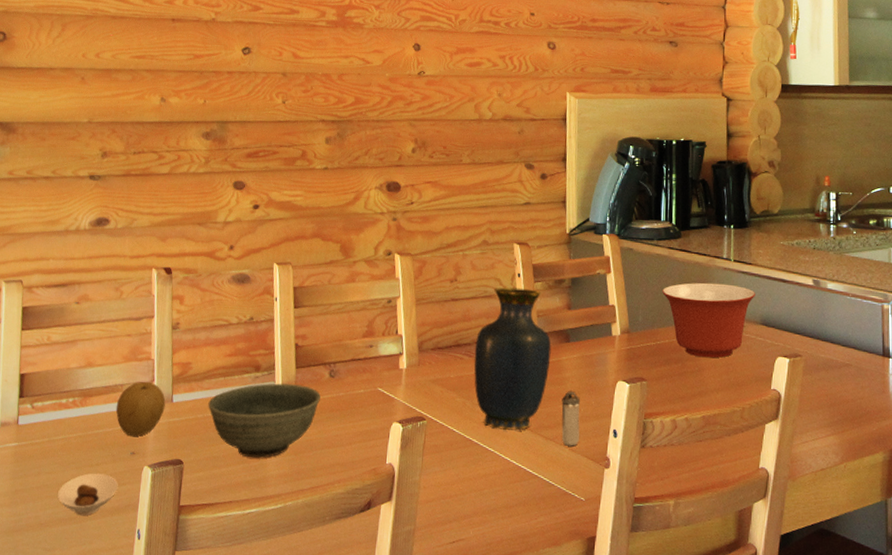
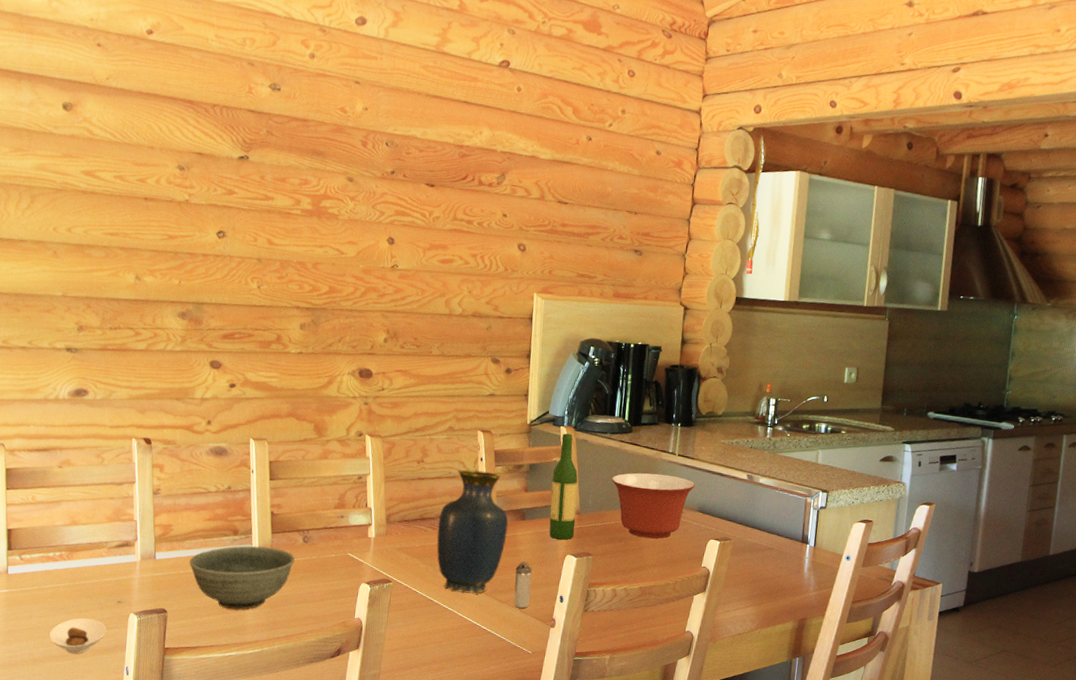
fruit: present [115,381,166,436] -> none [101,540,149,588]
wine bottle: none [596,242,626,364] -> present [549,433,578,540]

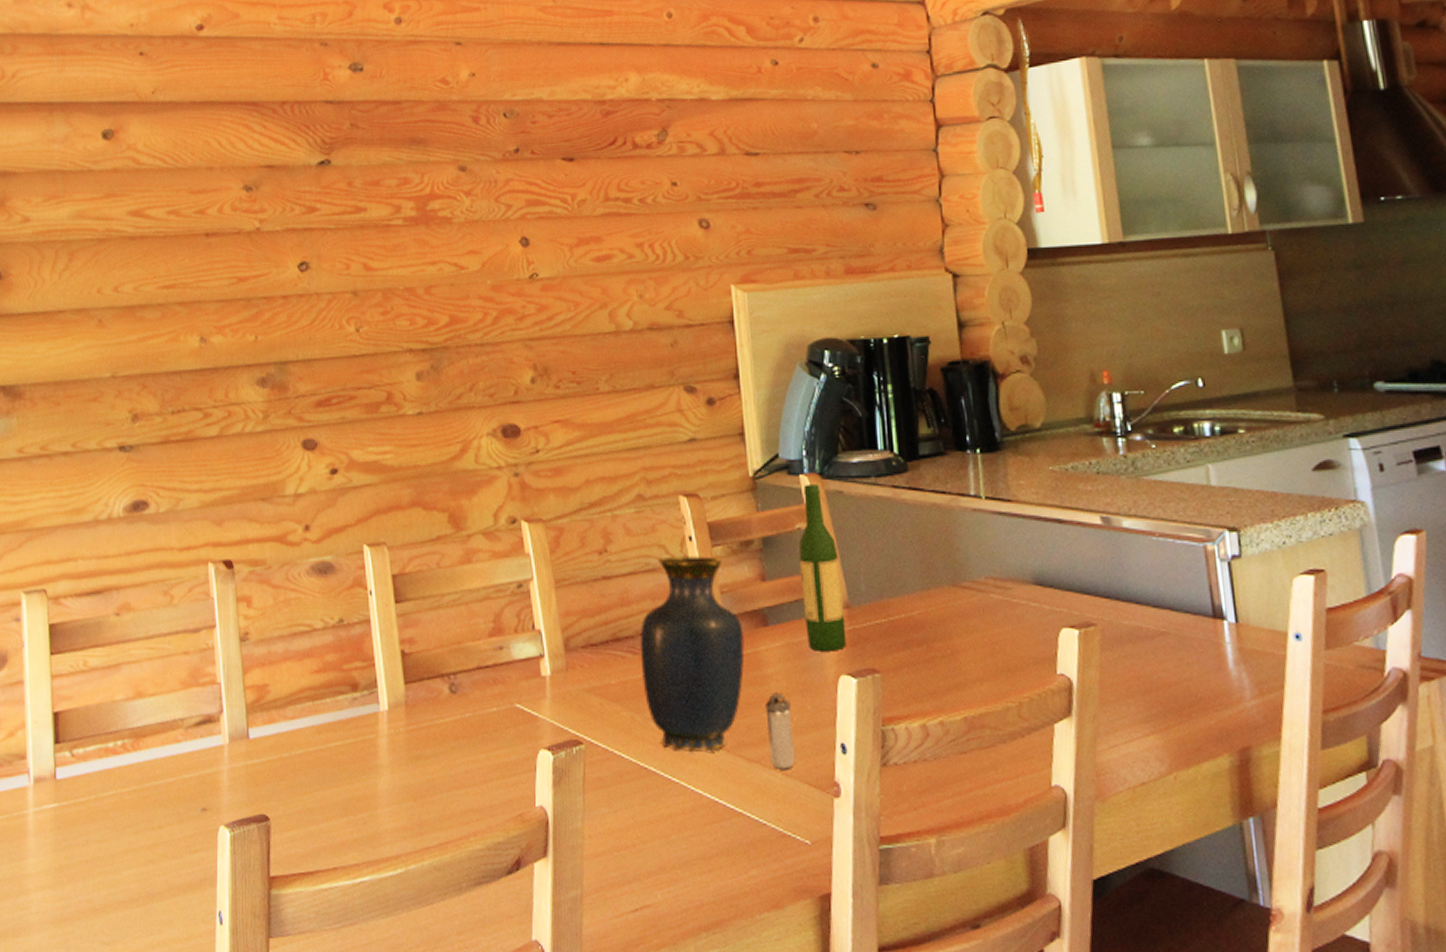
saucer: present [49,618,106,654] -> none [113,838,189,897]
bowl: present [189,546,295,610] -> none [295,704,440,807]
mixing bowl: present [611,473,695,539] -> none [889,531,1021,636]

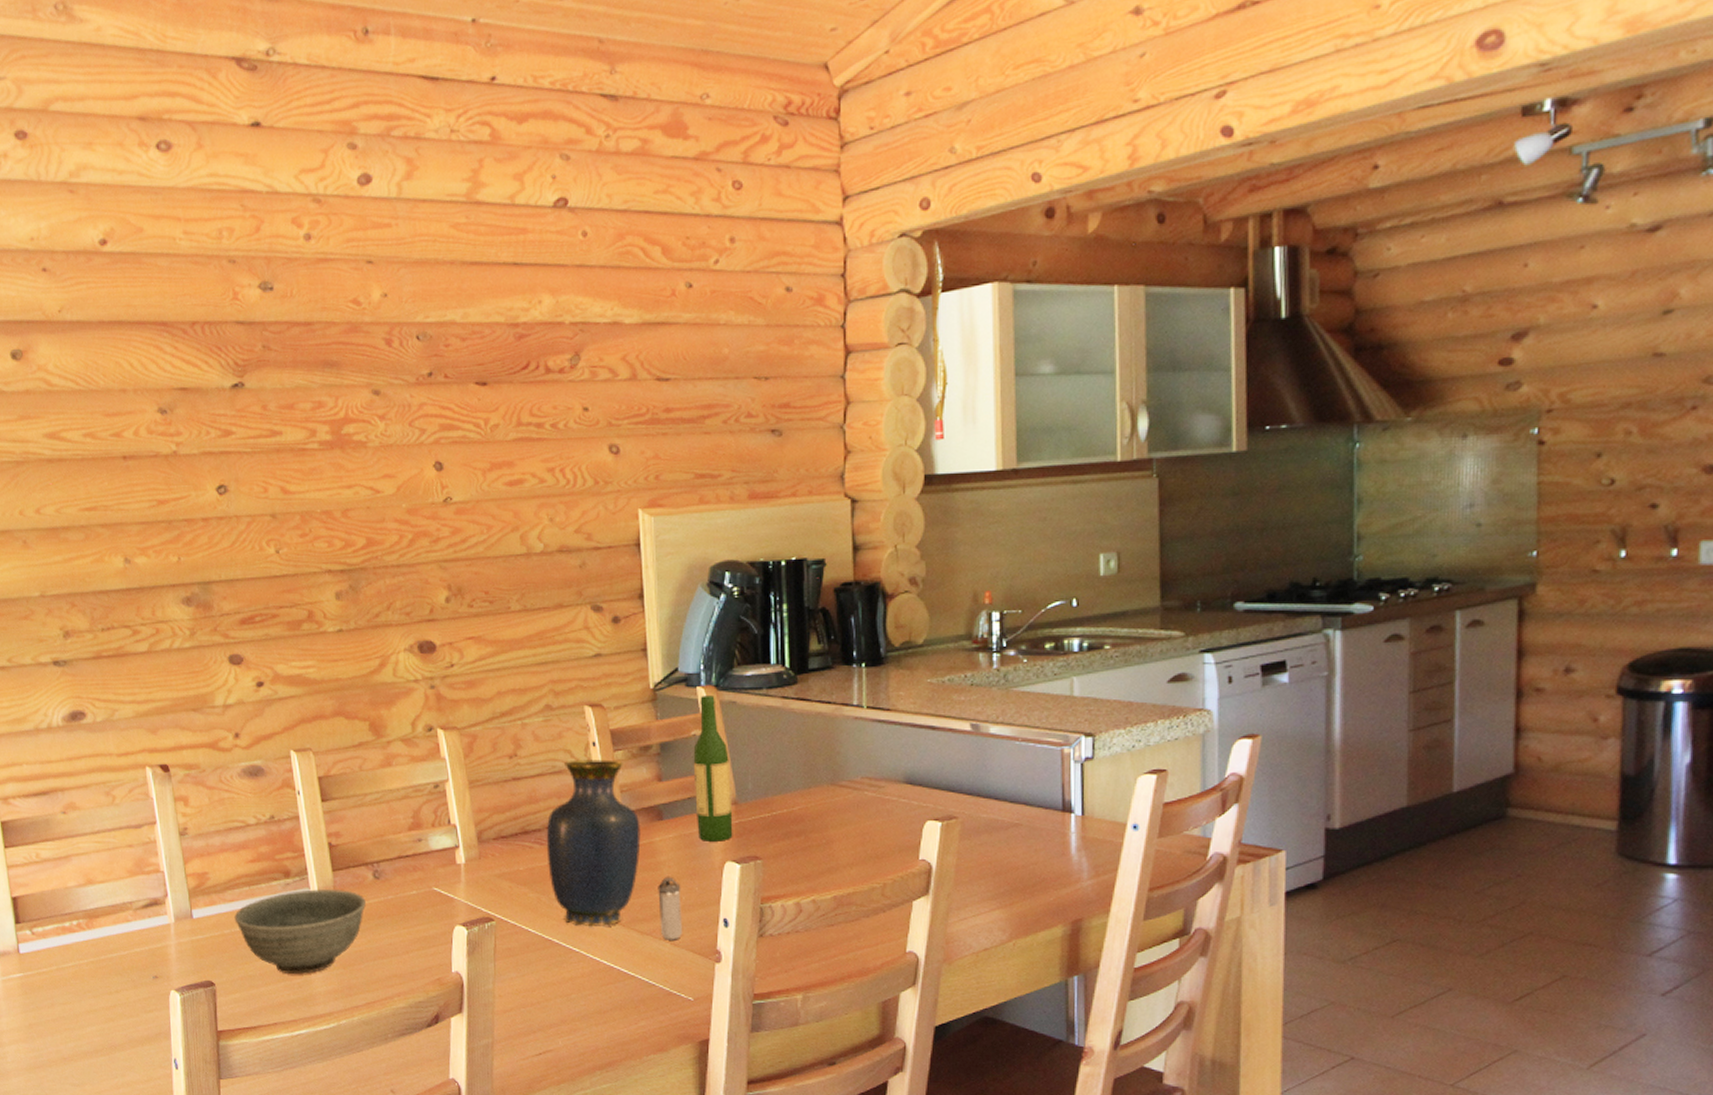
bowl: none [295,704,440,807] -> present [234,888,366,974]

